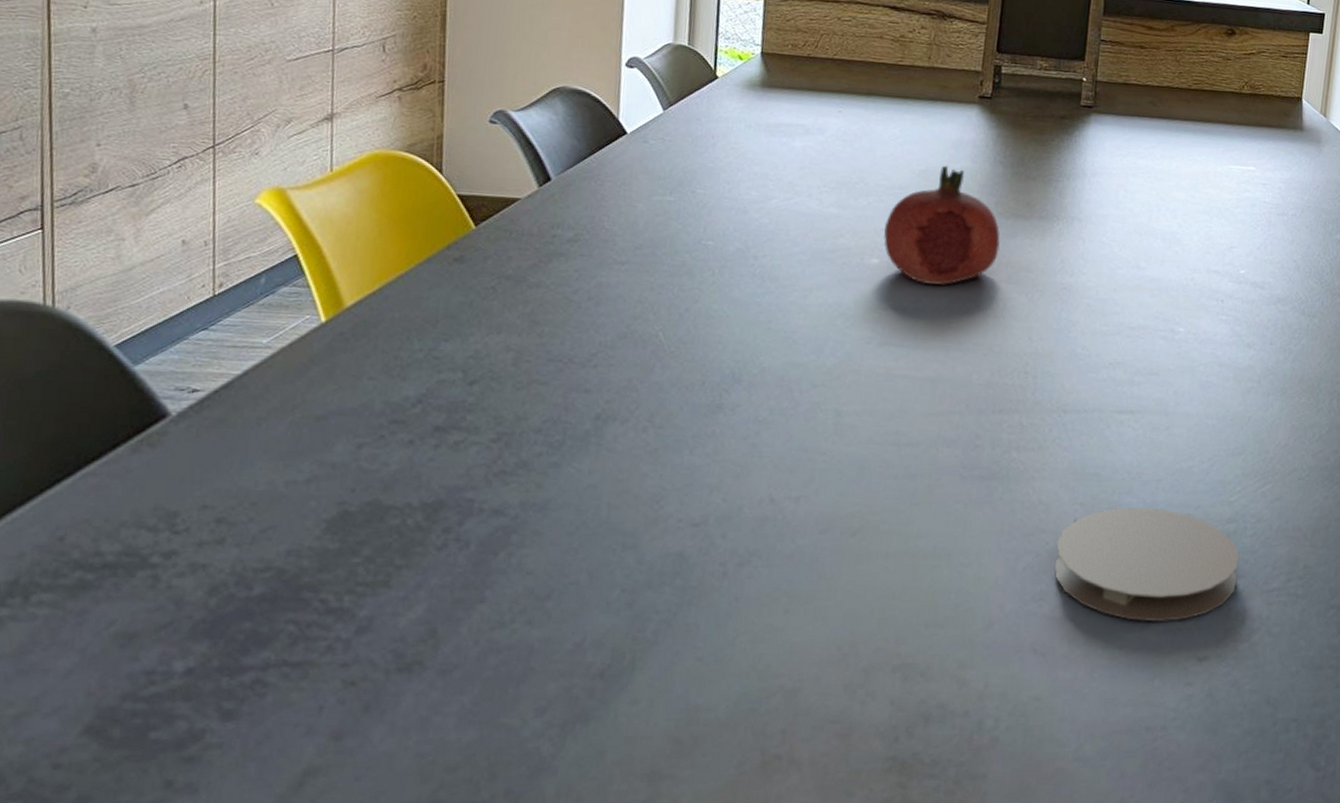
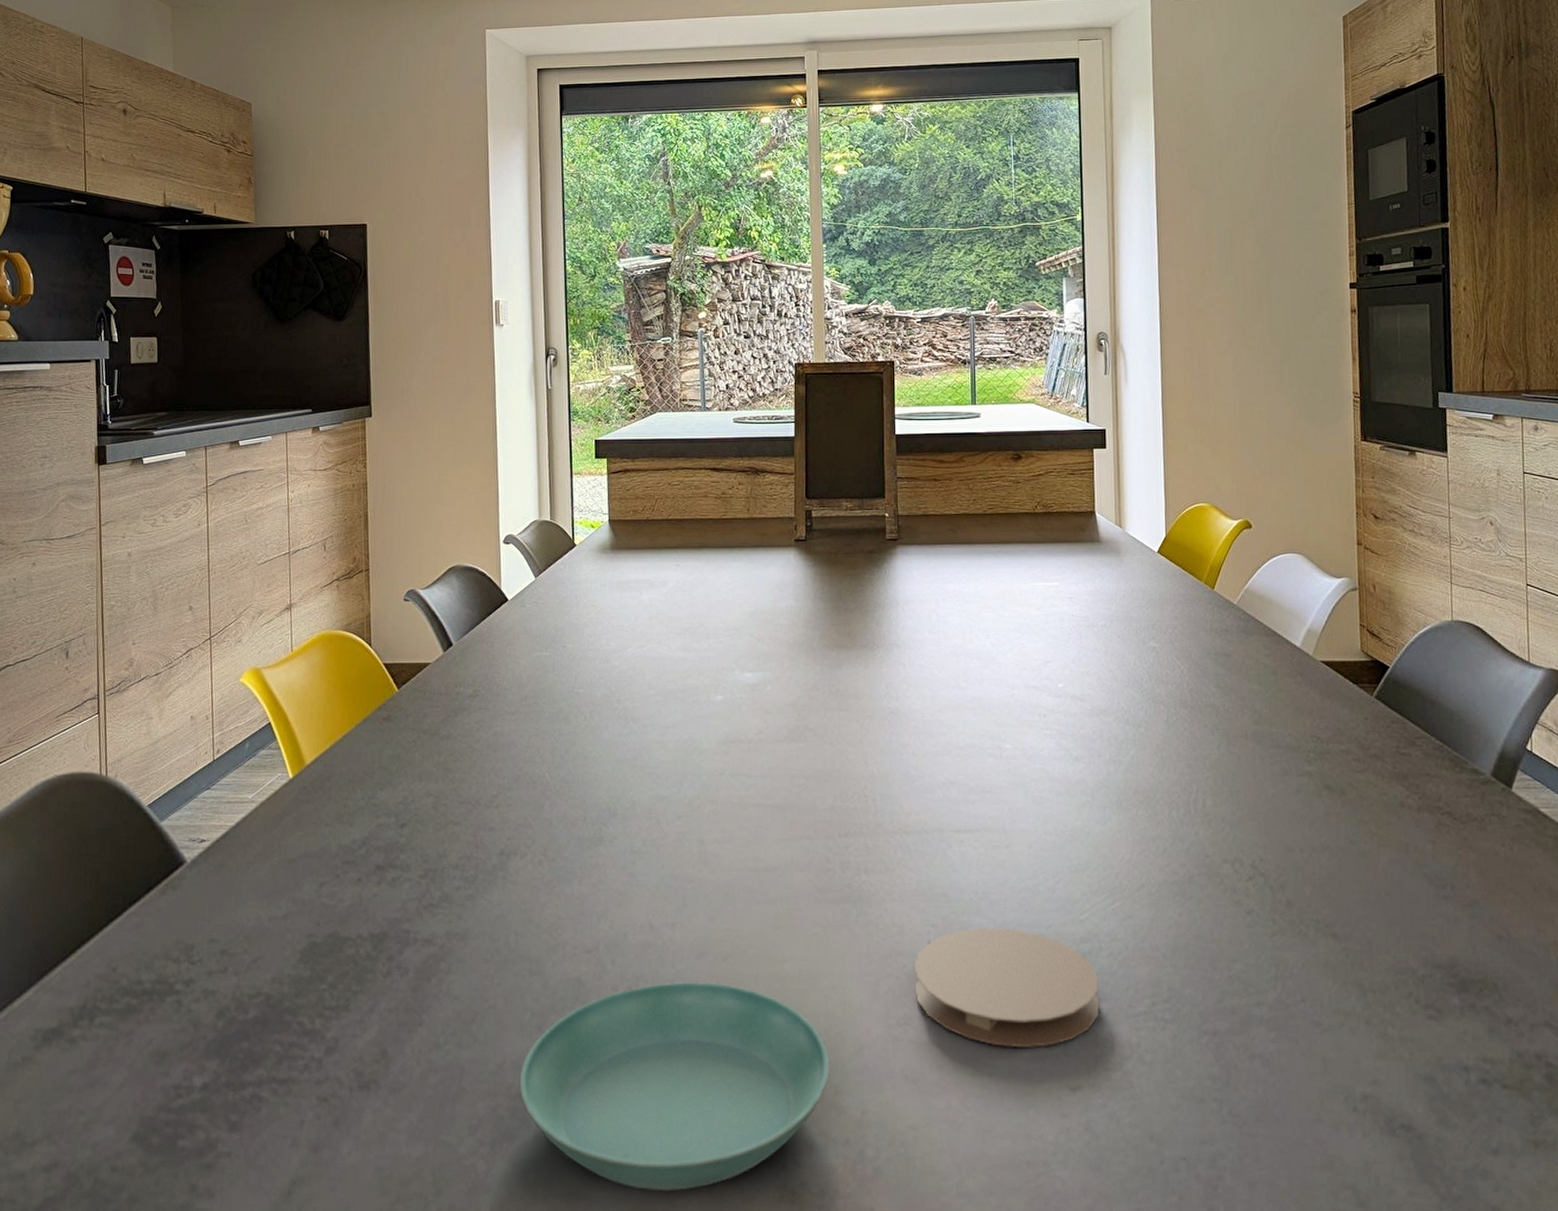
saucer: none [600,556,957,767] -> present [519,981,830,1192]
fruit: present [883,165,1000,285] -> none [724,605,828,716]

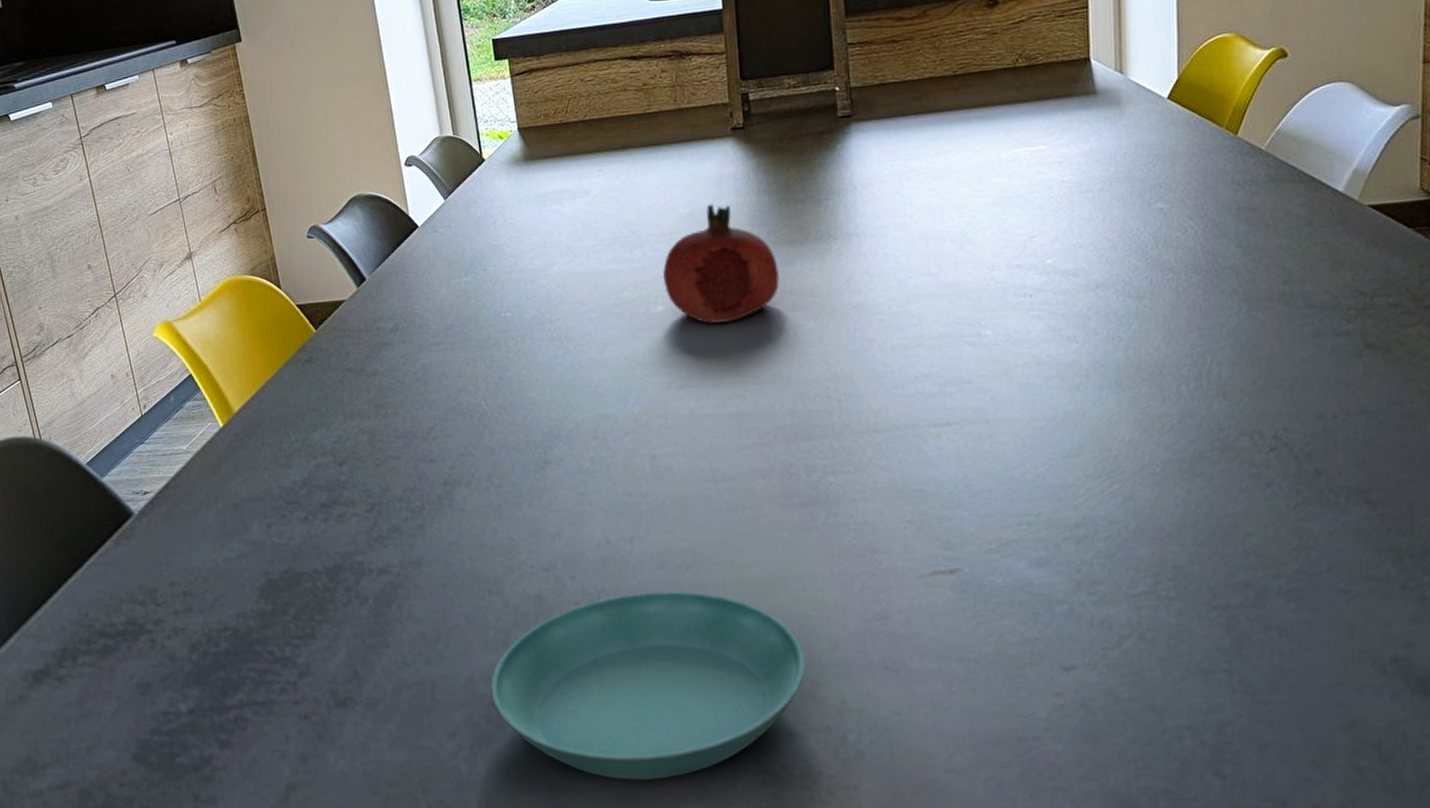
fruit: none [724,605,828,716] -> present [663,203,780,324]
coaster: present [914,927,1099,1048] -> none [890,518,1096,633]

